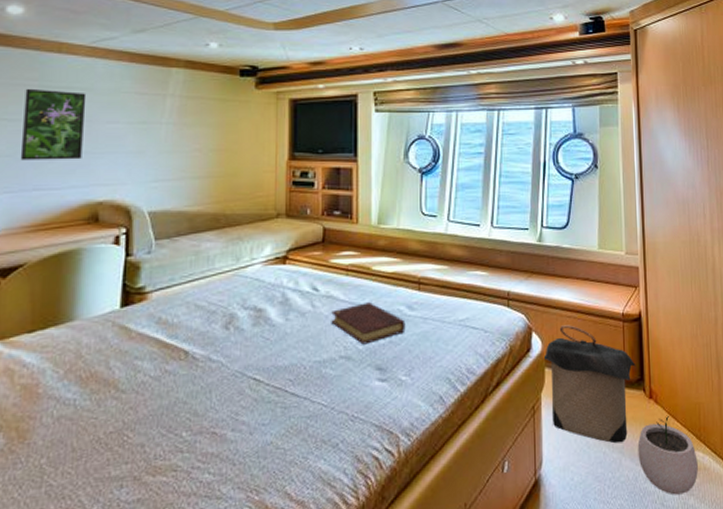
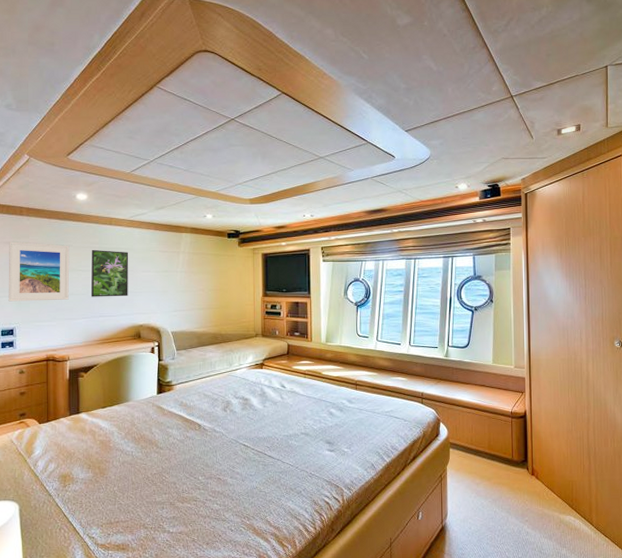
book: present [331,302,406,345] -> none [294,397,347,426]
laundry hamper: present [542,325,636,444] -> none [448,418,521,506]
plant pot: present [637,415,698,495] -> none [521,488,570,546]

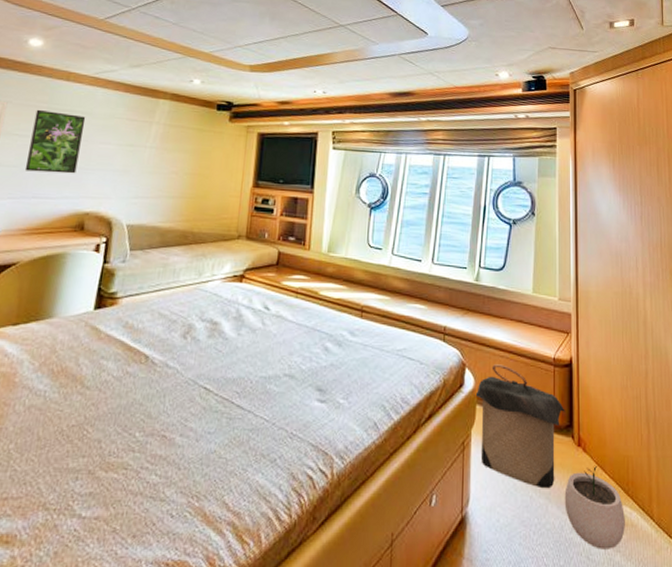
laundry hamper: none [448,418,521,506] -> present [474,364,565,489]
plant pot: none [521,488,570,546] -> present [564,465,625,550]

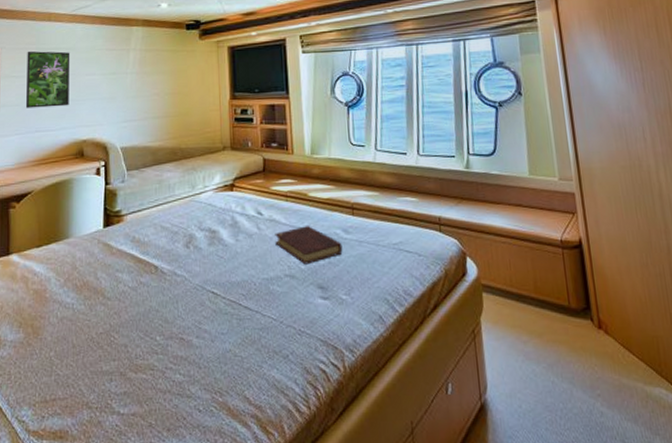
book: none [279,325,347,365] -> present [275,226,343,265]
laundry hamper: present [474,364,565,489] -> none [478,250,580,373]
plant pot: present [564,465,625,550] -> none [589,347,663,433]

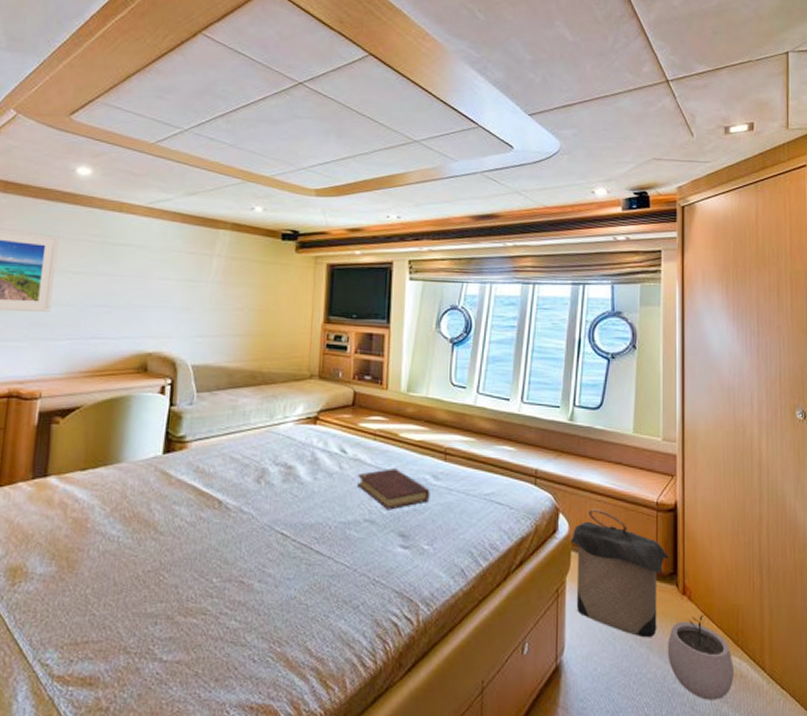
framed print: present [25,50,70,108] -> none [82,243,142,312]
laundry hamper: none [478,250,580,373] -> present [568,509,669,638]
plant pot: none [589,347,663,433] -> present [667,614,734,700]

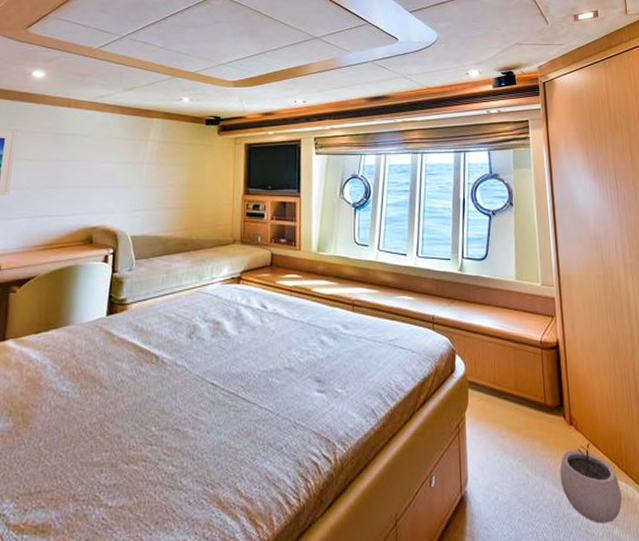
book: present [357,469,430,510] -> none [277,320,341,358]
laundry hamper: present [568,509,669,638] -> none [465,349,555,467]

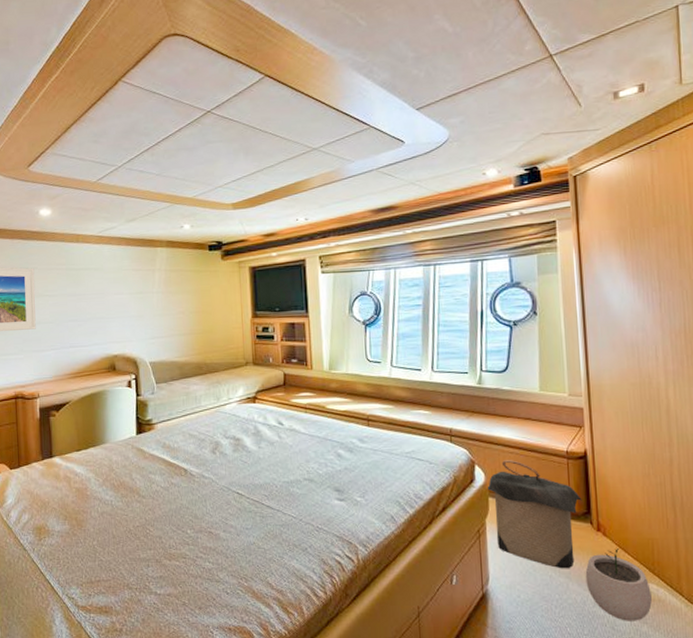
laundry hamper: none [465,349,555,467] -> present [485,460,582,569]

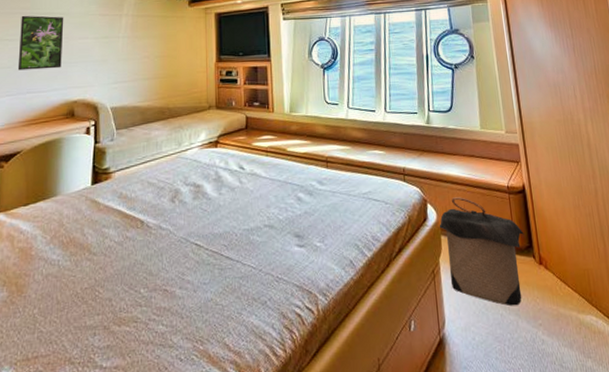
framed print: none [58,271,100,326] -> present [17,15,64,71]
plant pot: present [585,547,652,621] -> none [532,280,594,357]

